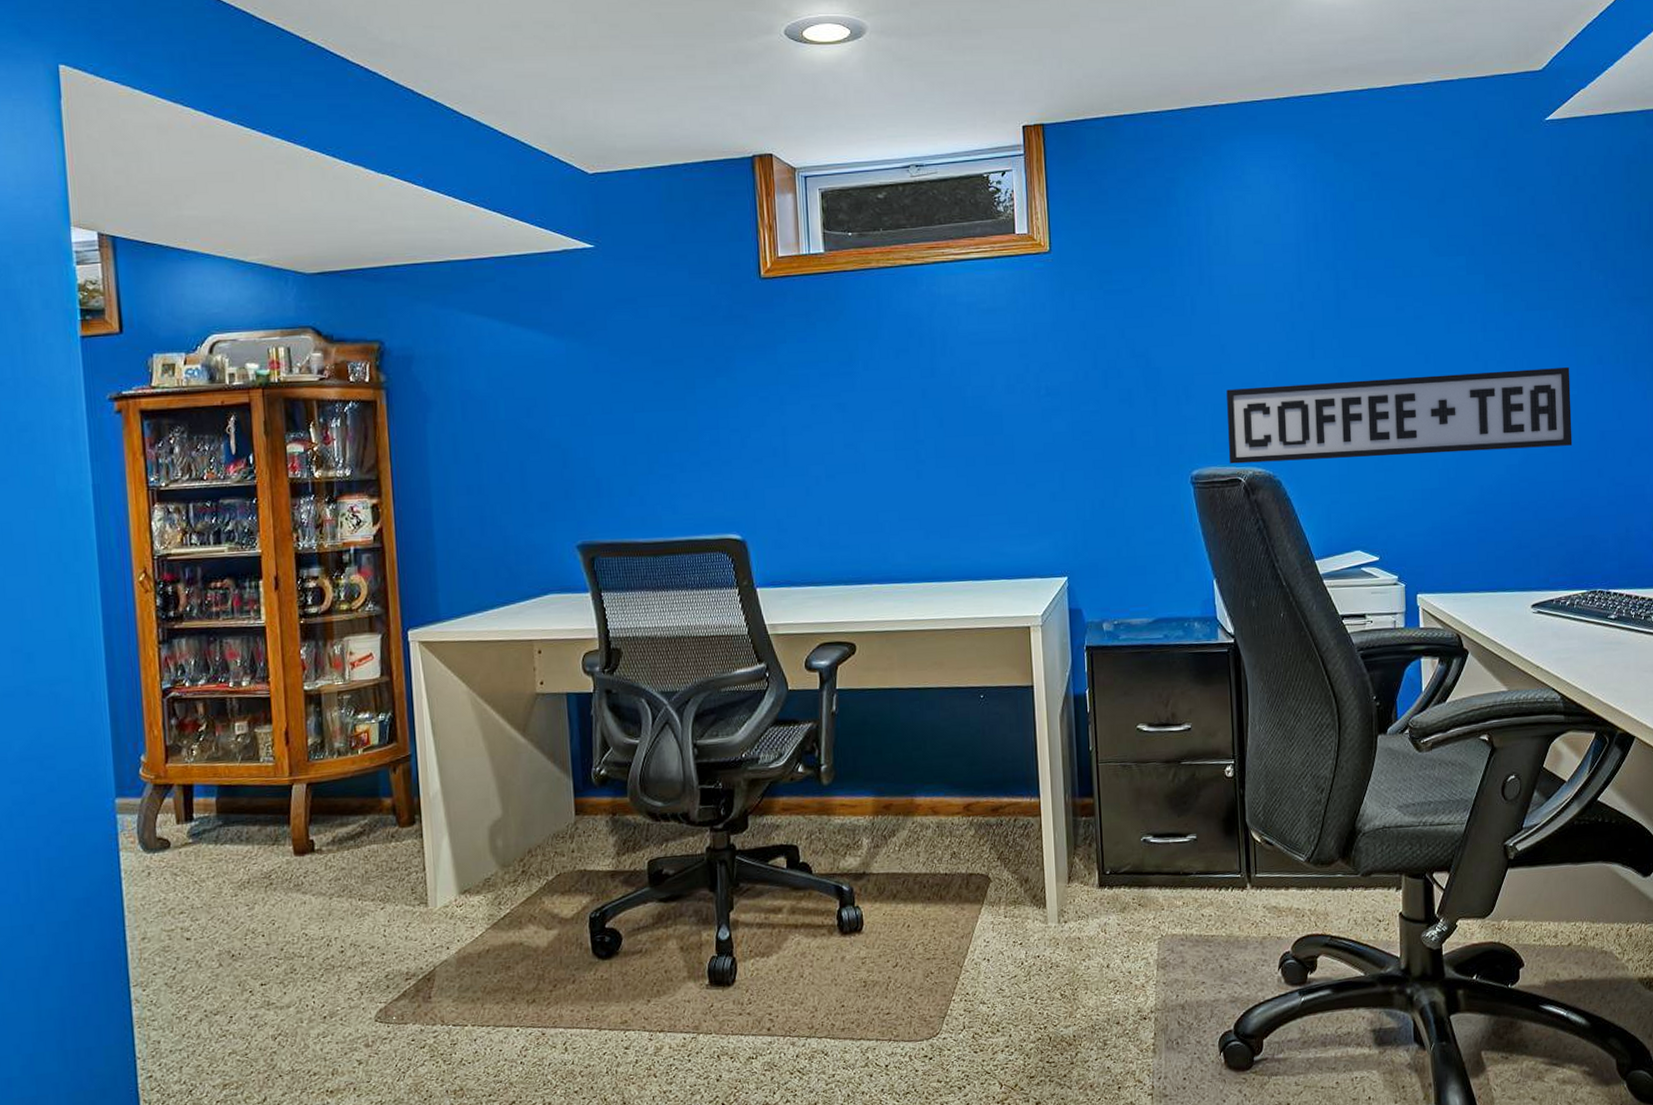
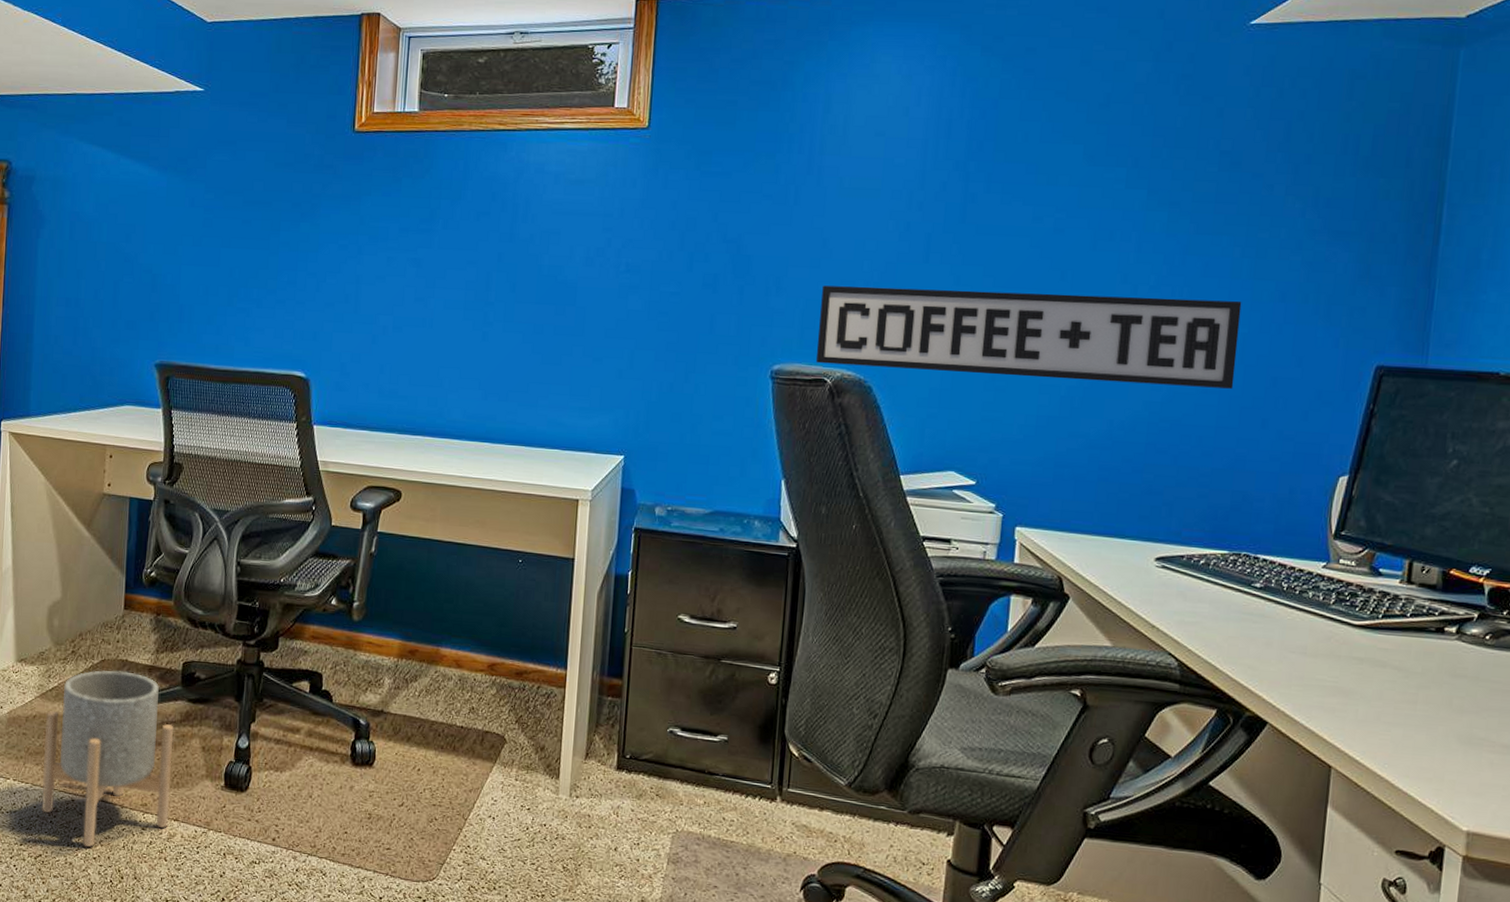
planter: none [501,881,654,1081] -> present [41,670,173,847]

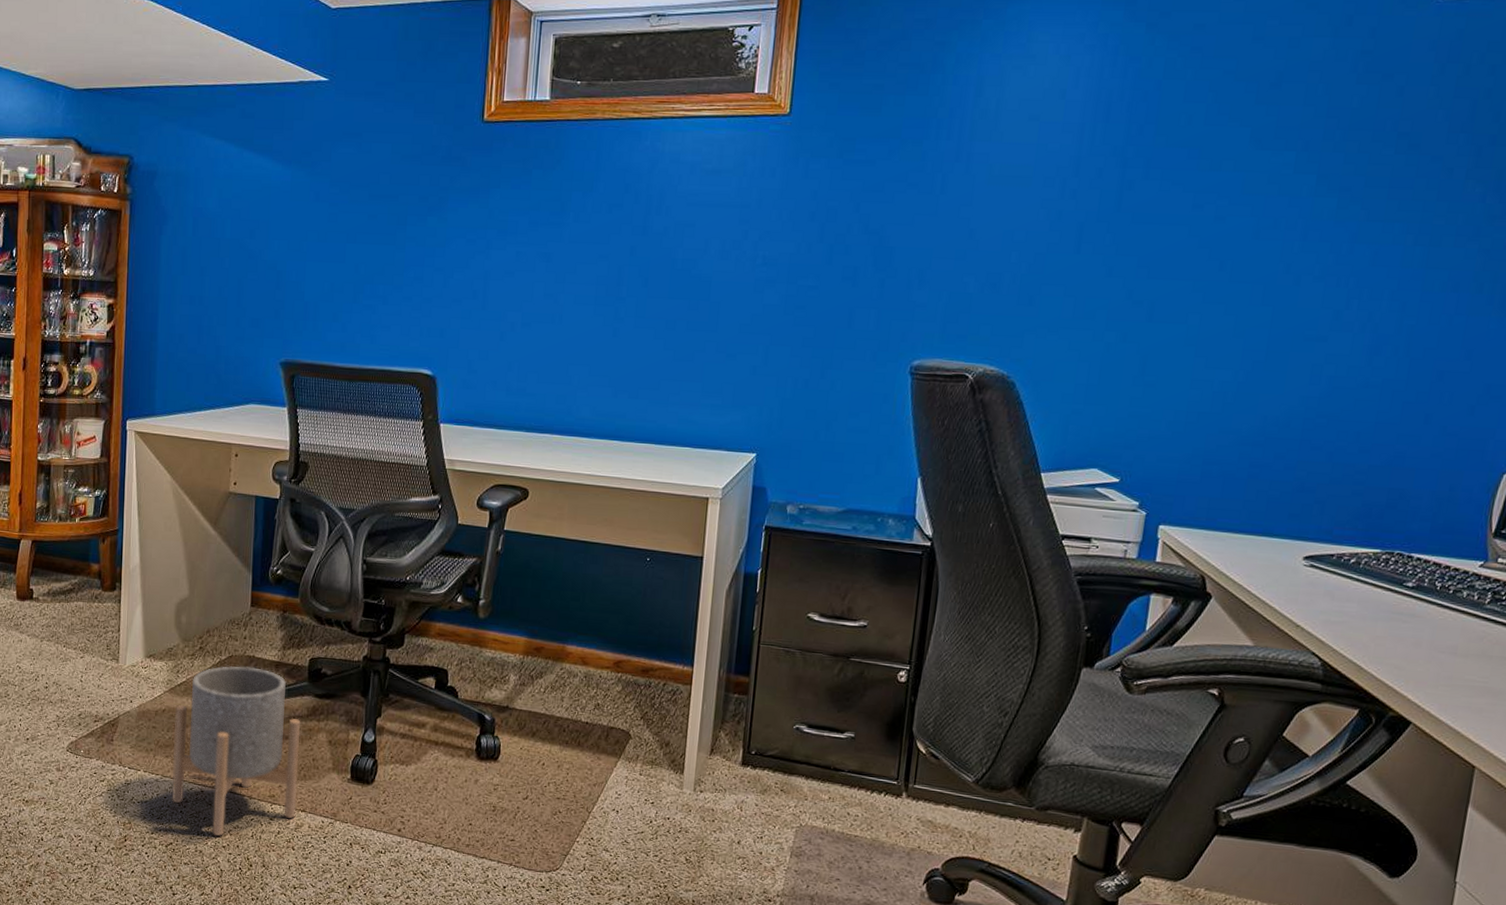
sign: present [815,285,1242,389] -> none [957,278,1412,383]

